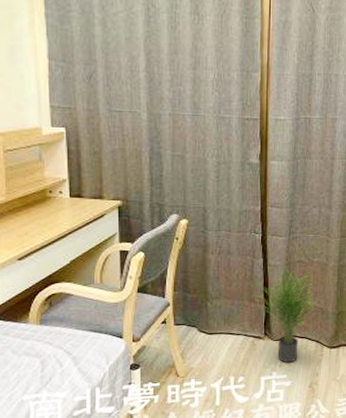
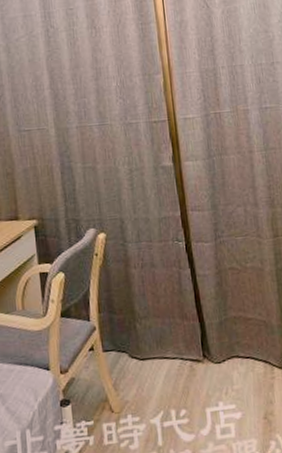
potted plant: present [253,267,316,363] -> none [185,276,257,390]

